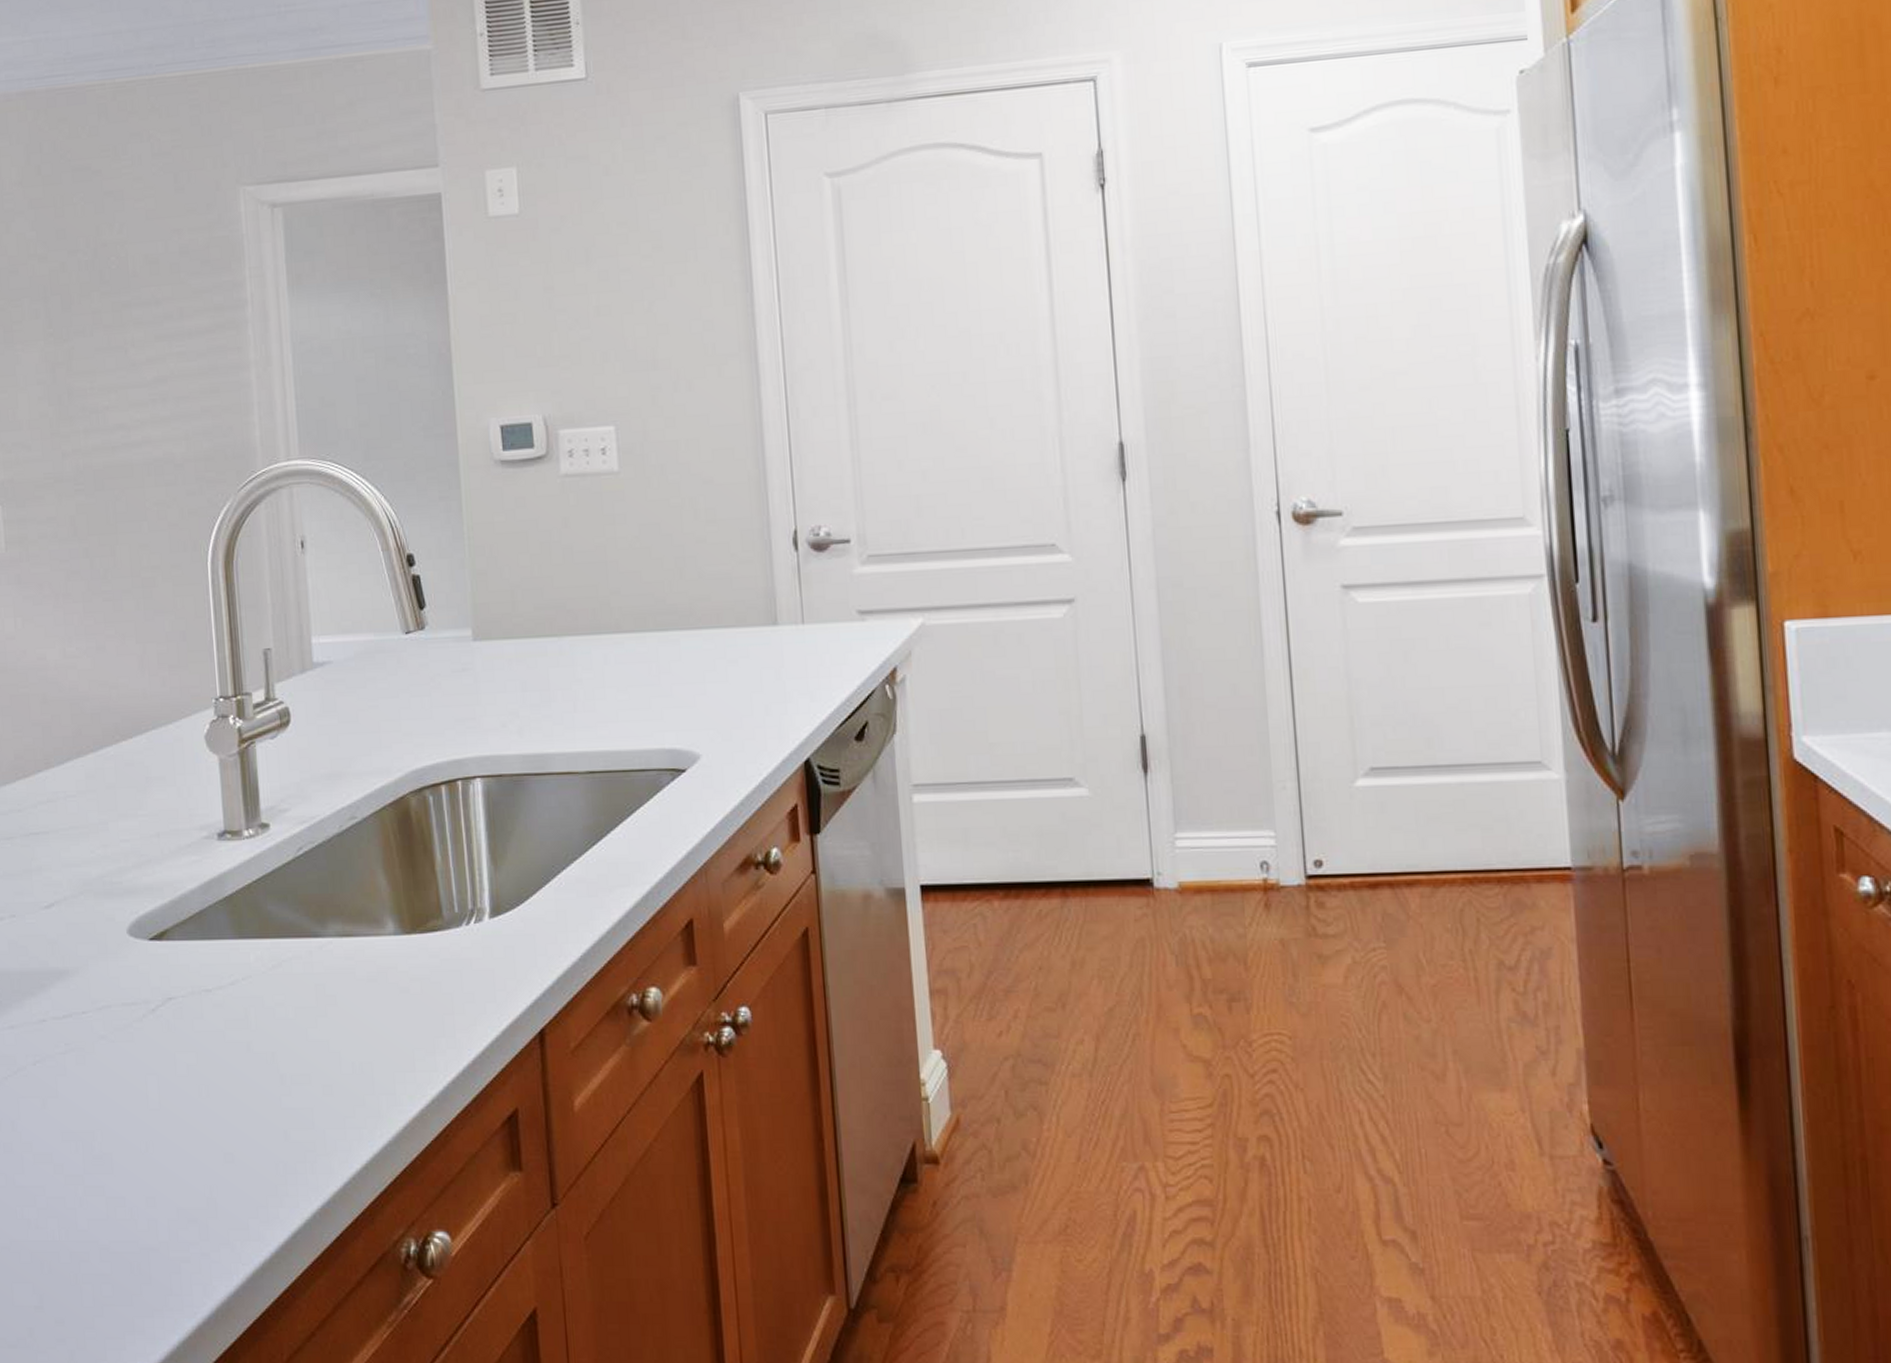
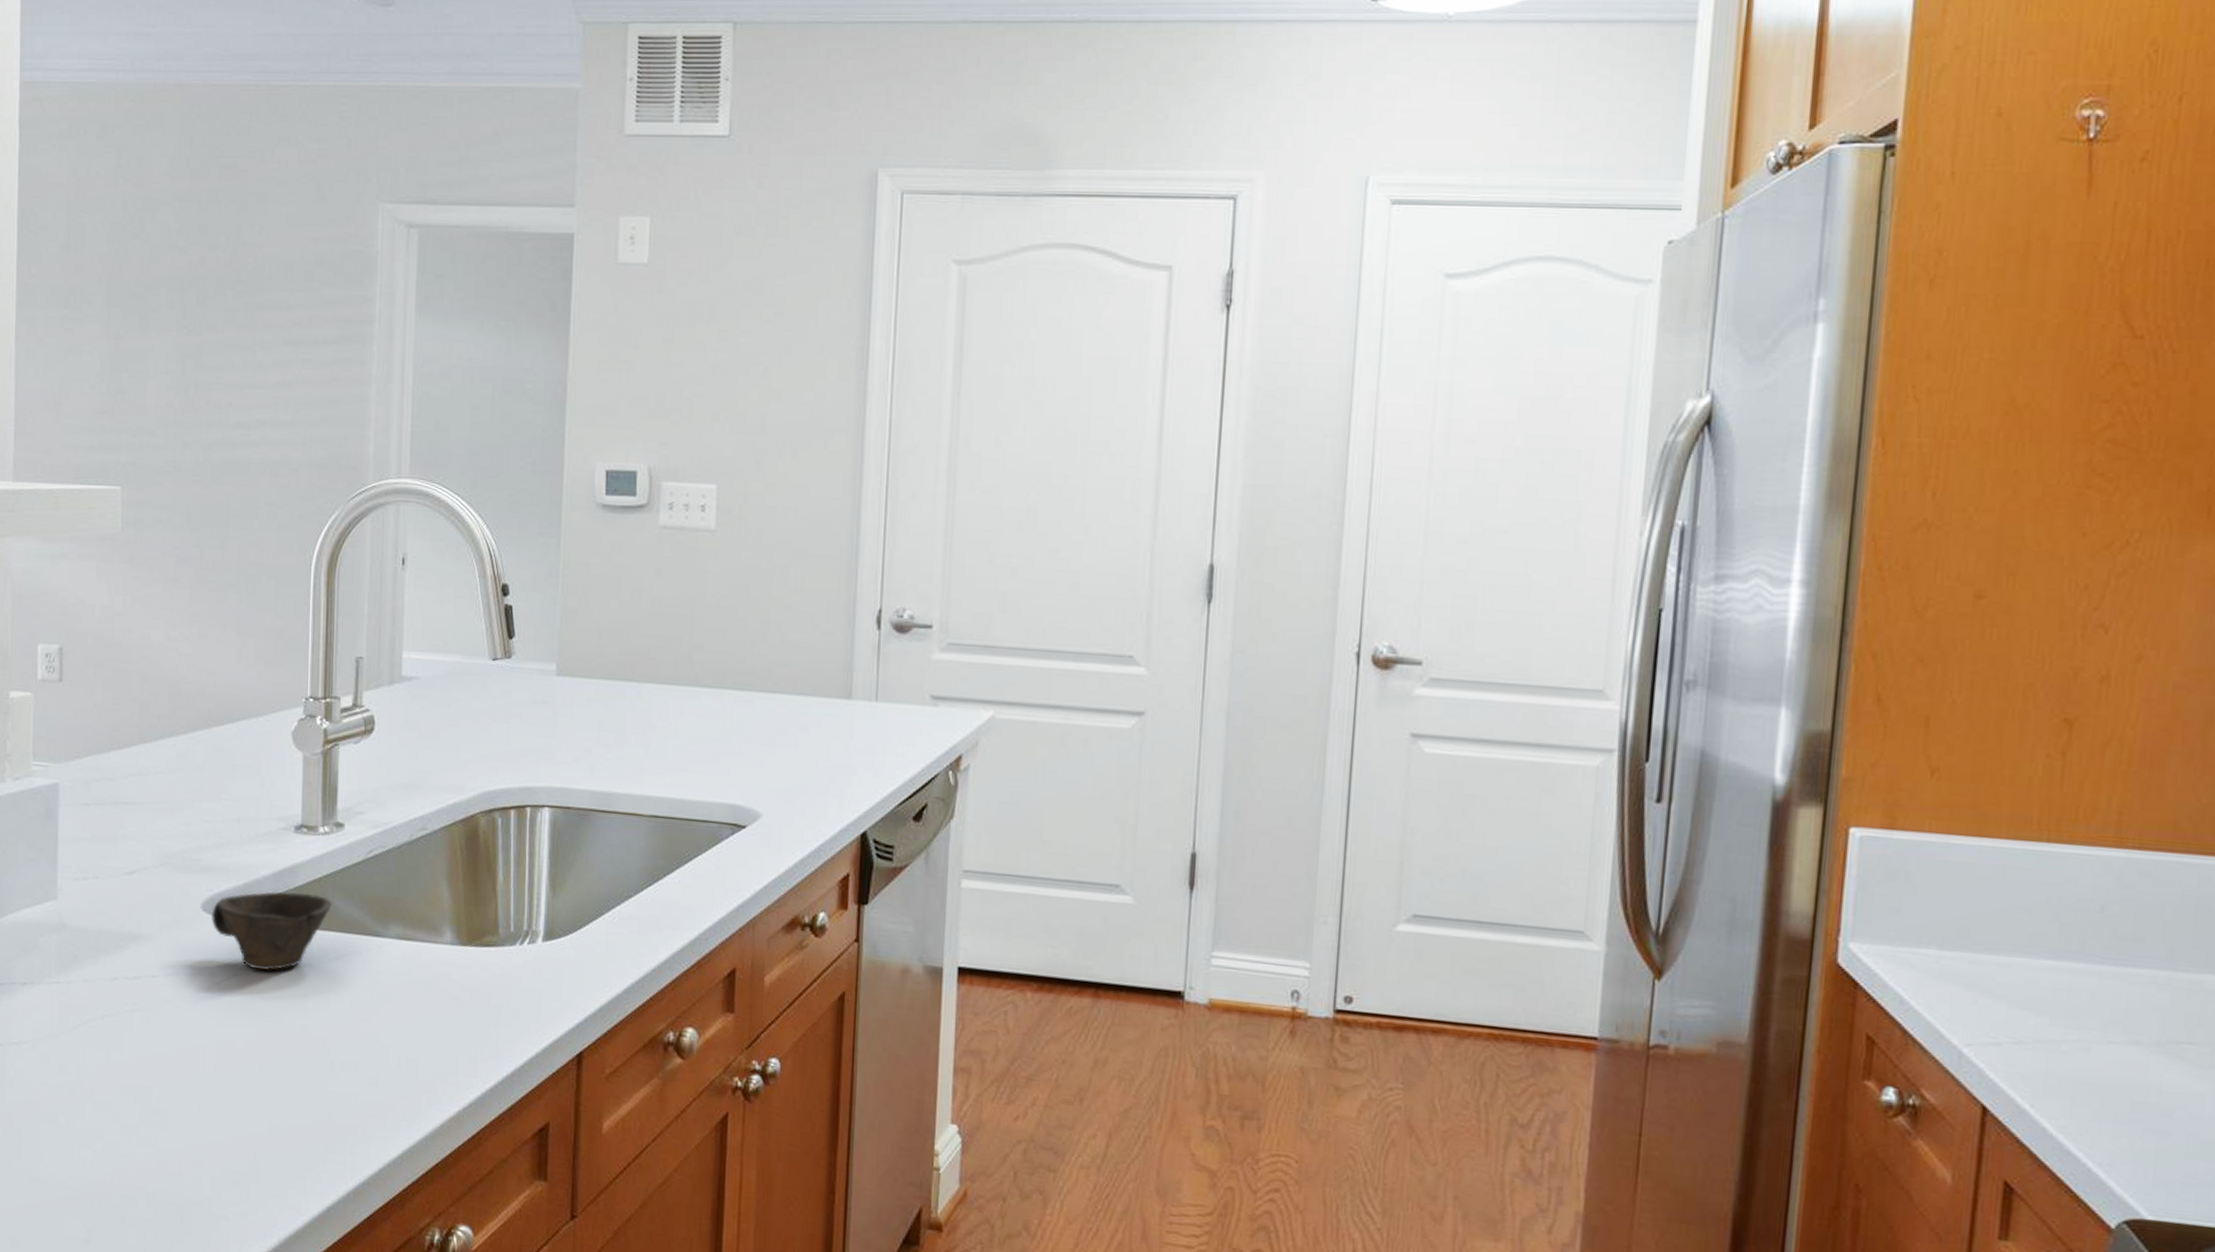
cup: none [138,901,265,990] -> present [211,891,332,971]

